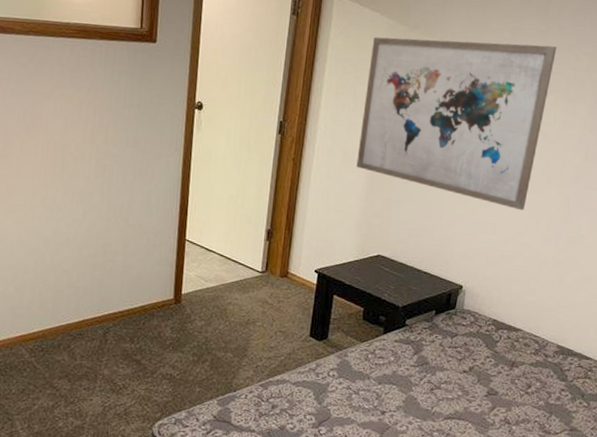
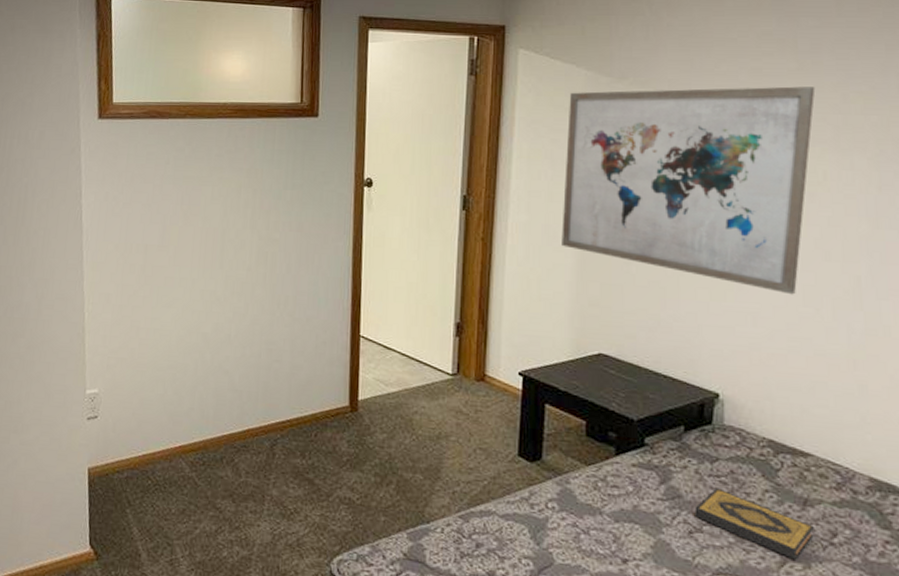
hardback book: none [436,356,517,406] -> present [694,488,815,561]

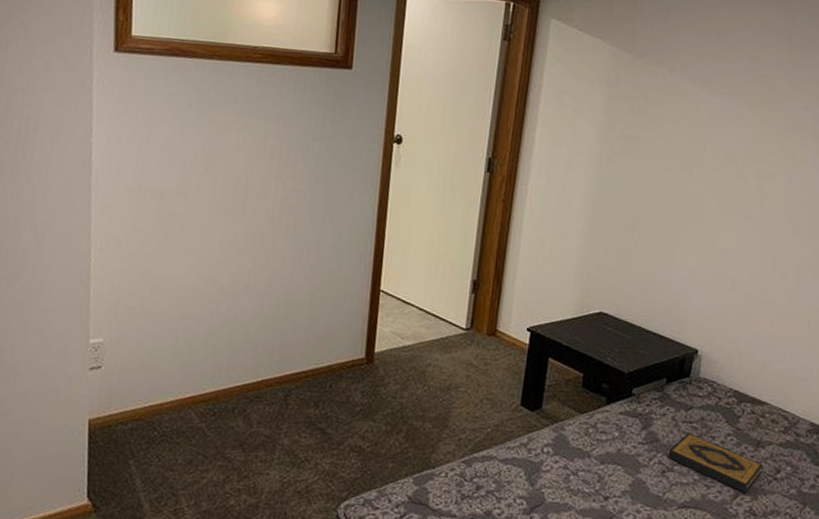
wall art: present [562,86,816,295] -> none [575,65,803,264]

